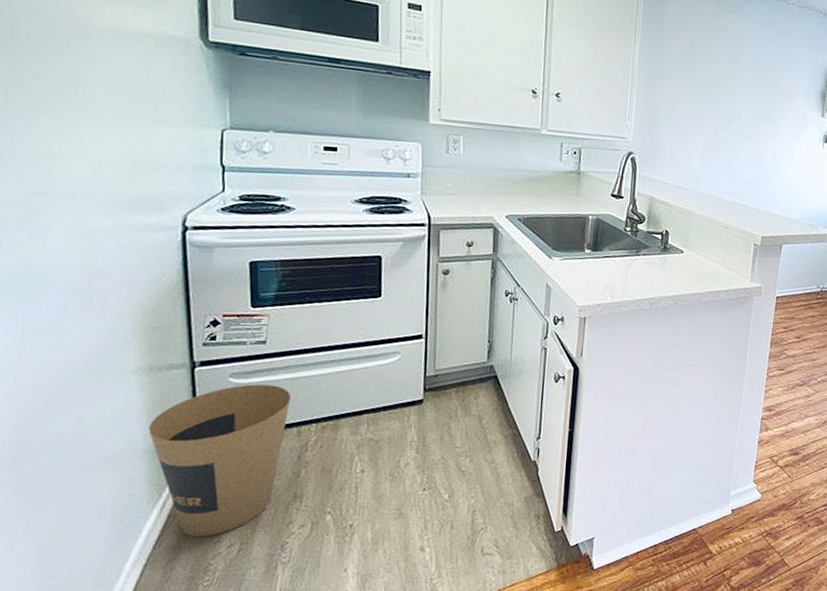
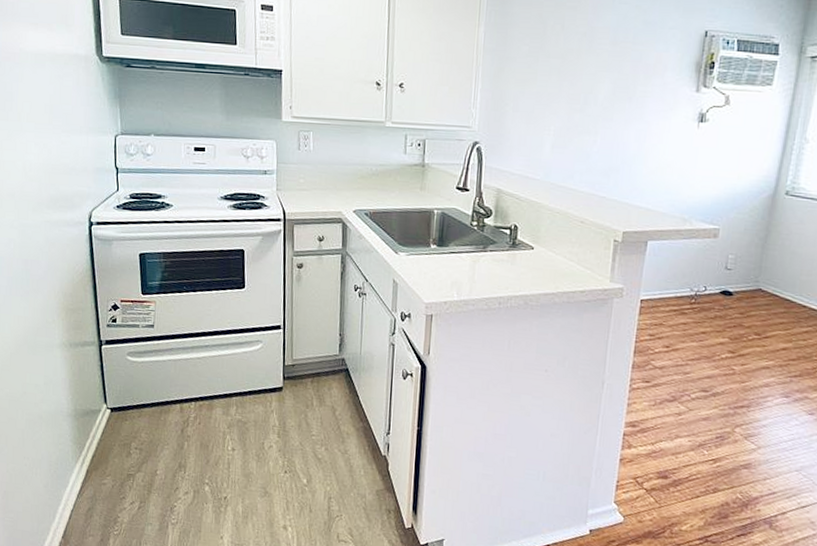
trash can: present [148,384,292,537] -> none [71,363,175,493]

